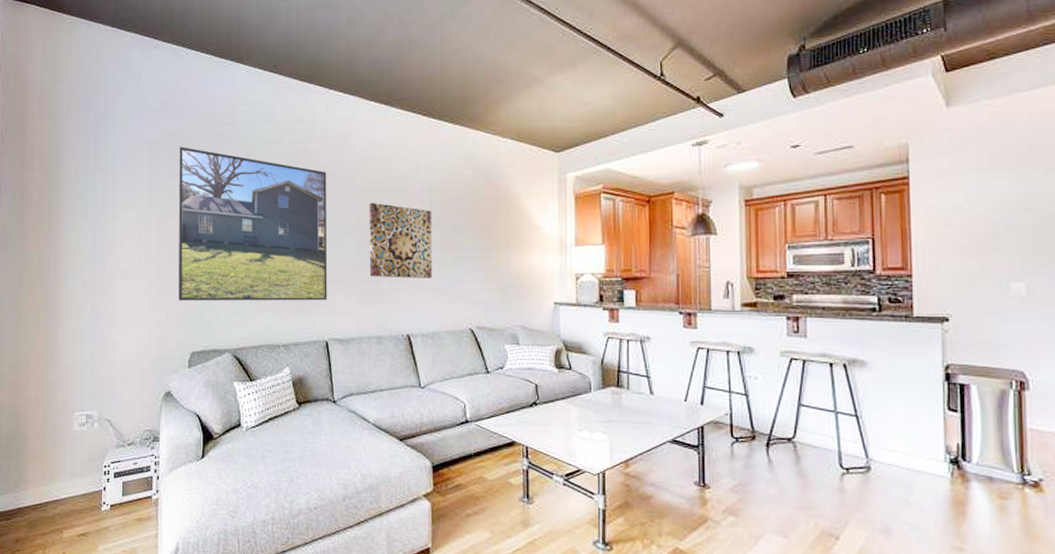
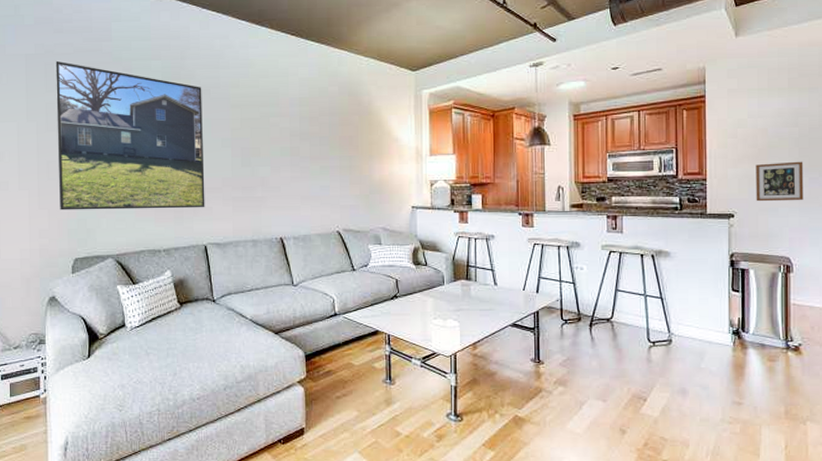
wall art: present [369,202,432,278] -> none [243,115,303,186]
picture frame: none [976,255,1041,303] -> present [755,161,804,202]

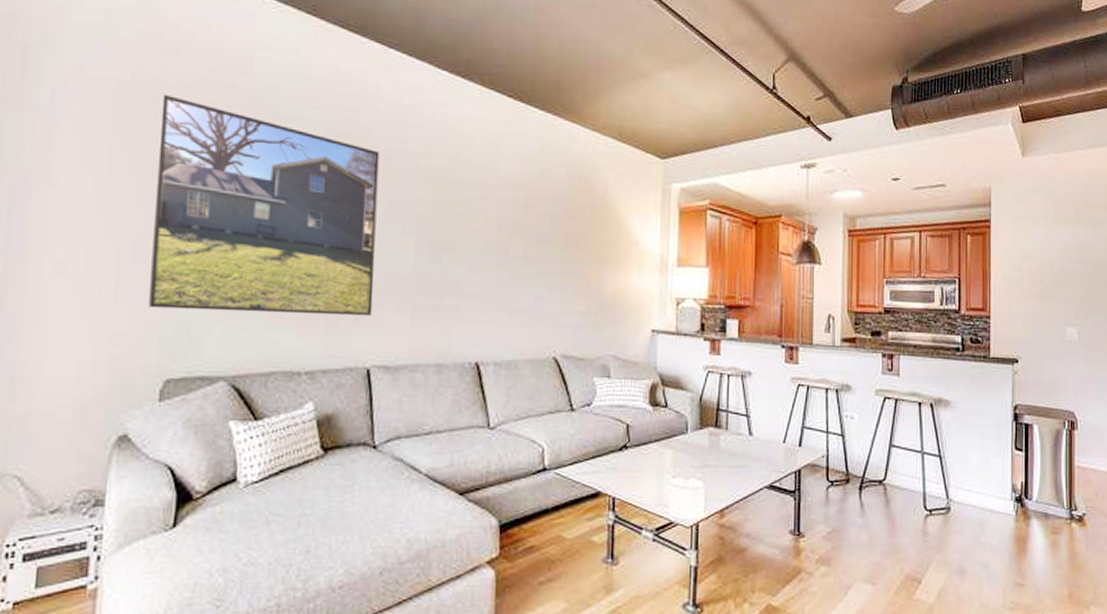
picture frame: present [755,161,804,202] -> none [1041,302,1088,348]

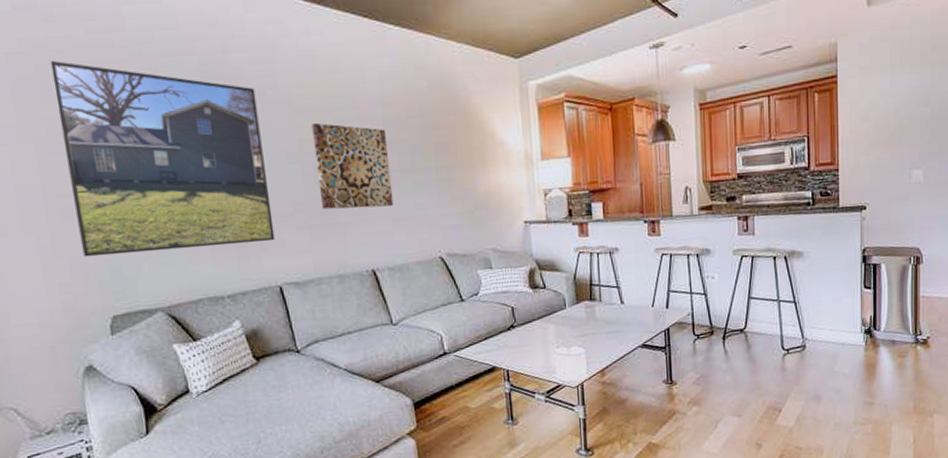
wall art: none [430,195,514,294] -> present [312,122,394,210]

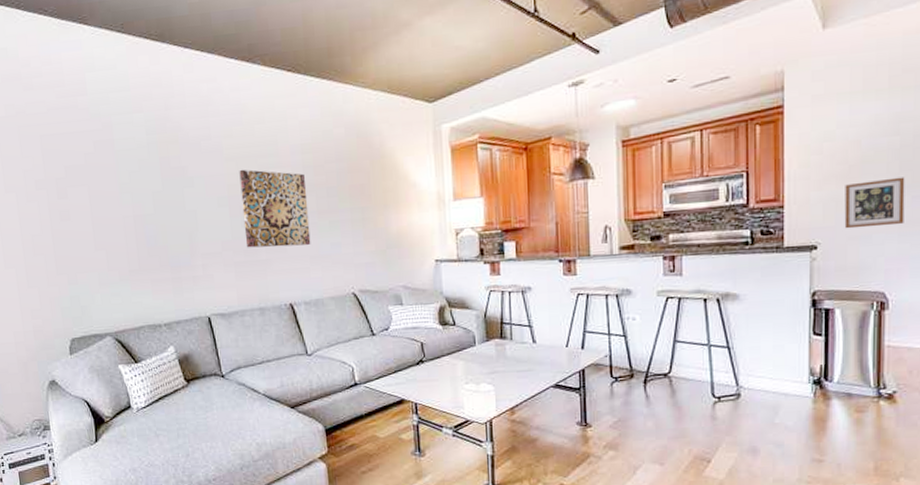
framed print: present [50,60,275,257] -> none [29,122,206,288]
picture frame: none [887,144,934,191] -> present [844,177,905,229]

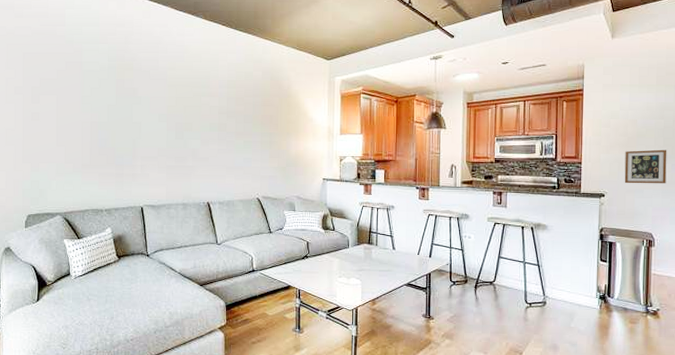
wall art: present [239,169,311,248] -> none [177,95,229,157]

